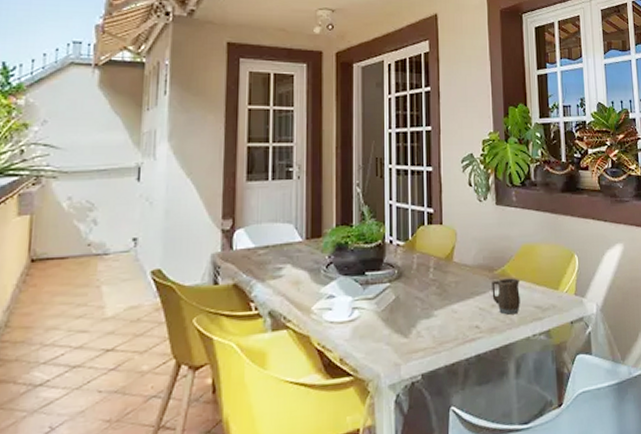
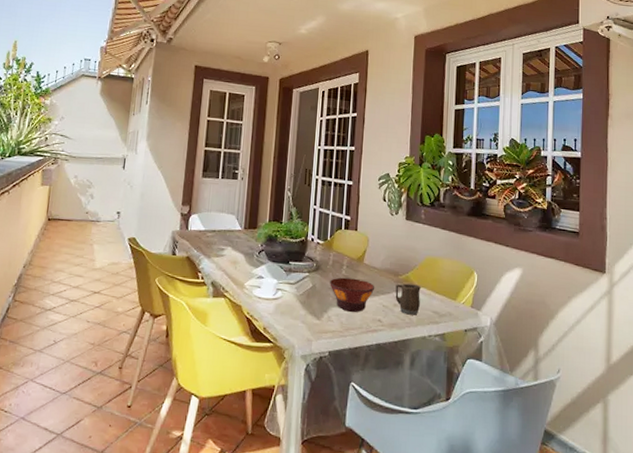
bowl: none [416,281,469,323] -> present [330,277,375,313]

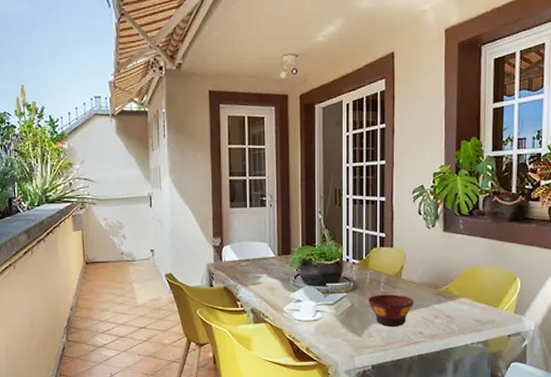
mug: present [395,283,421,315] -> none [435,295,462,325]

